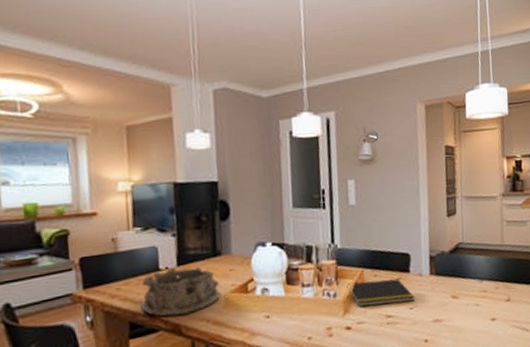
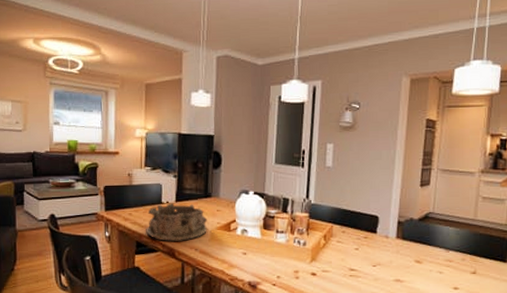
notepad: present [346,278,415,307] -> none [316,235,379,260]

